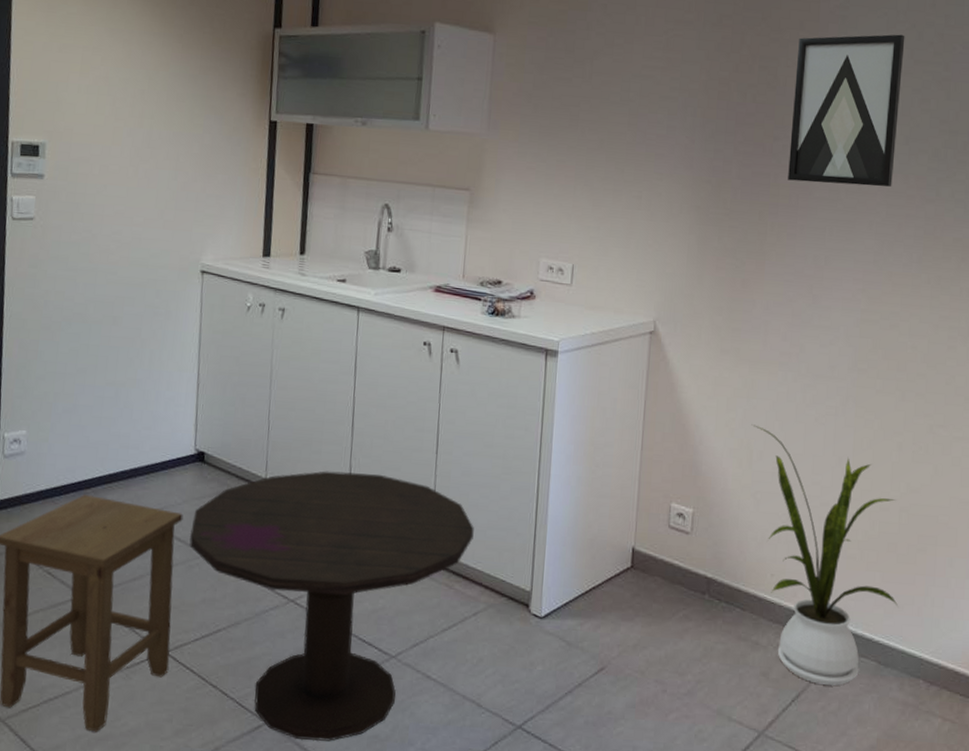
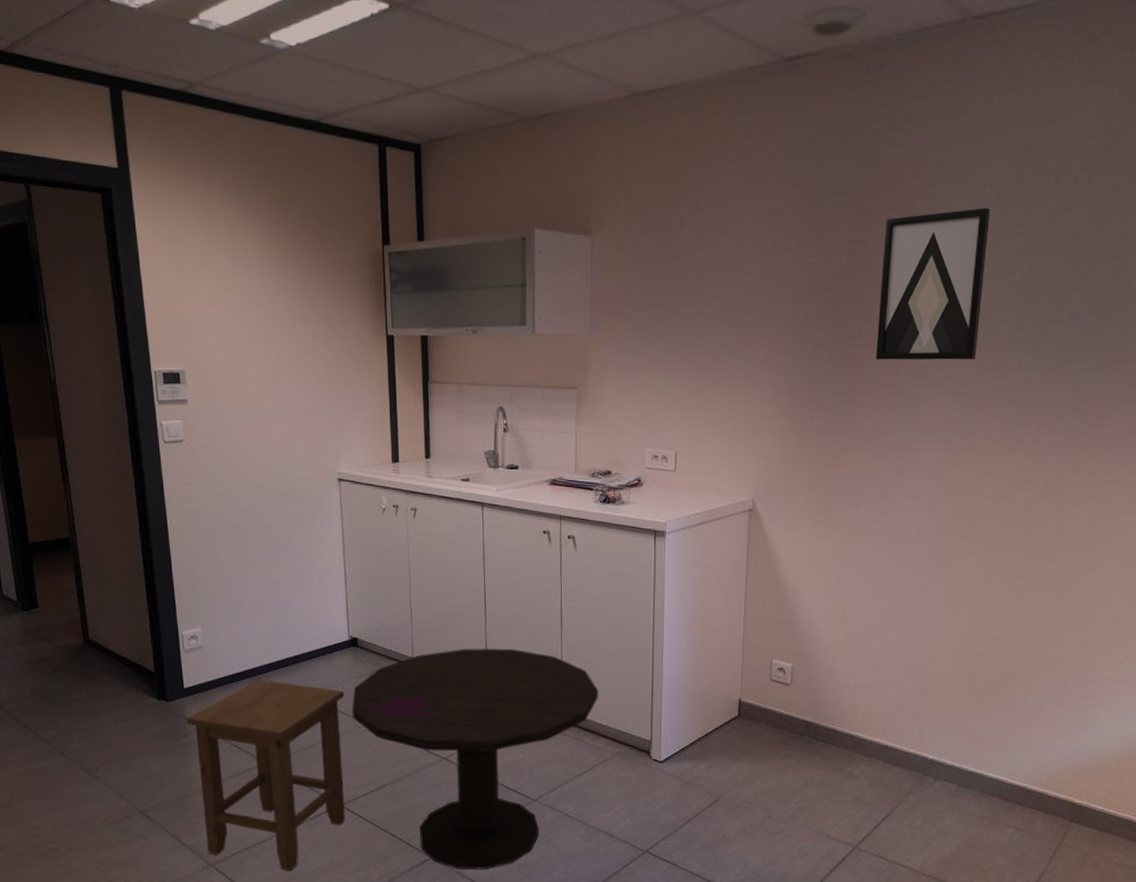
house plant: present [751,424,898,686] -> none [844,587,977,805]

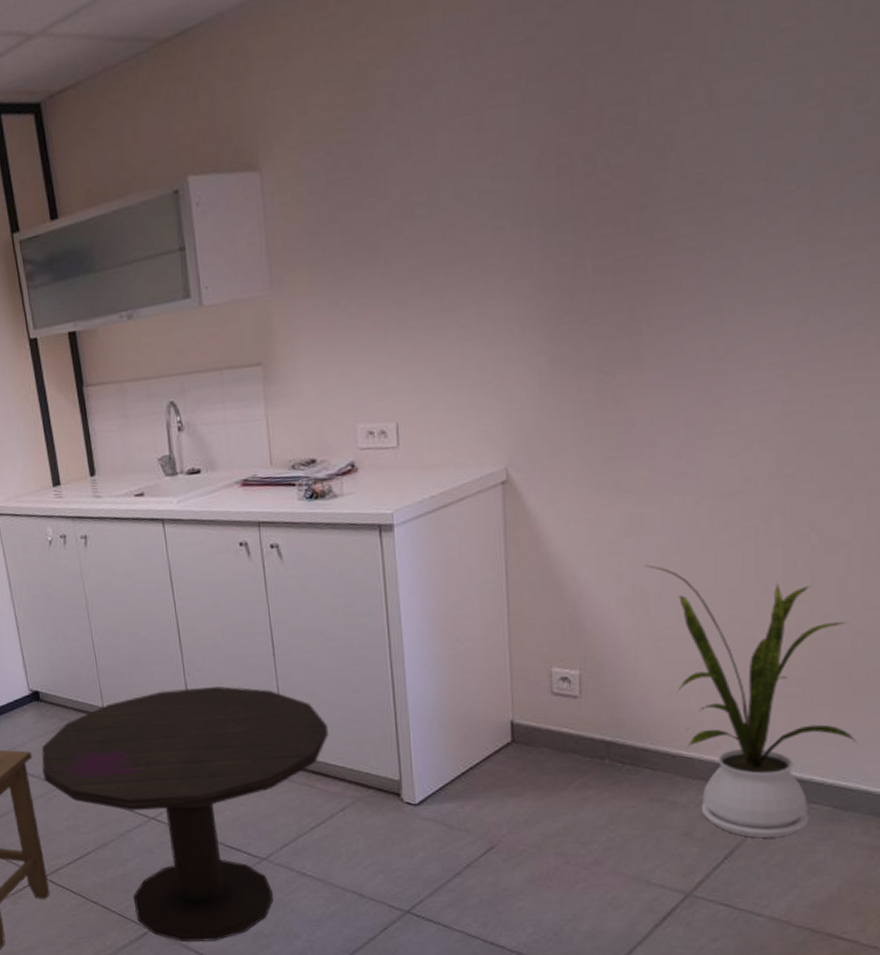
house plant: none [844,587,977,805] -> present [643,565,857,838]
wall art: present [876,208,991,360] -> none [663,13,825,258]

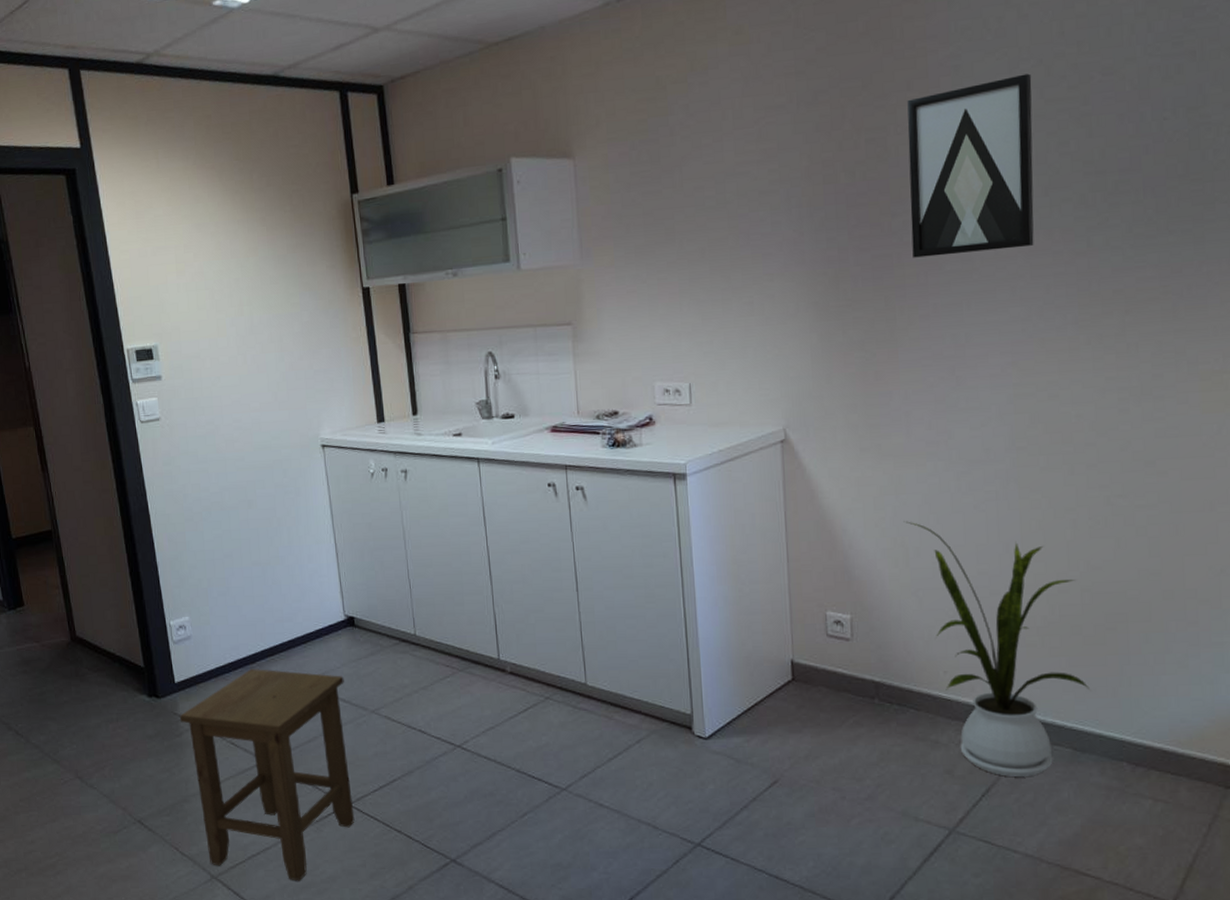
side table: present [41,686,328,943] -> none [352,618,626,874]
wall art: none [663,13,825,258] -> present [907,73,1034,258]

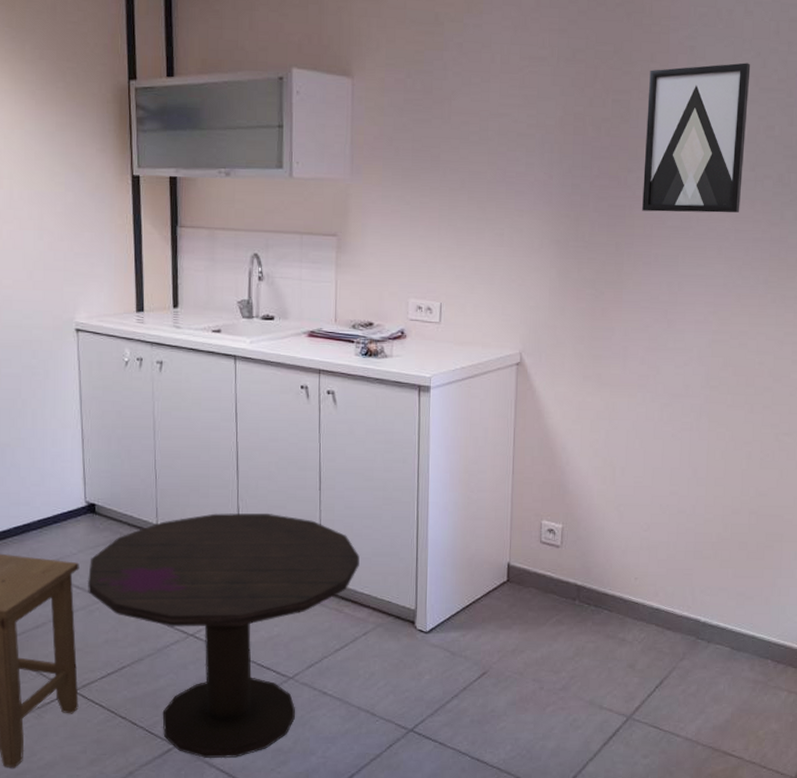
side table: none [352,618,626,874] -> present [87,512,360,759]
house plant: present [903,521,1090,776] -> none [613,444,748,671]

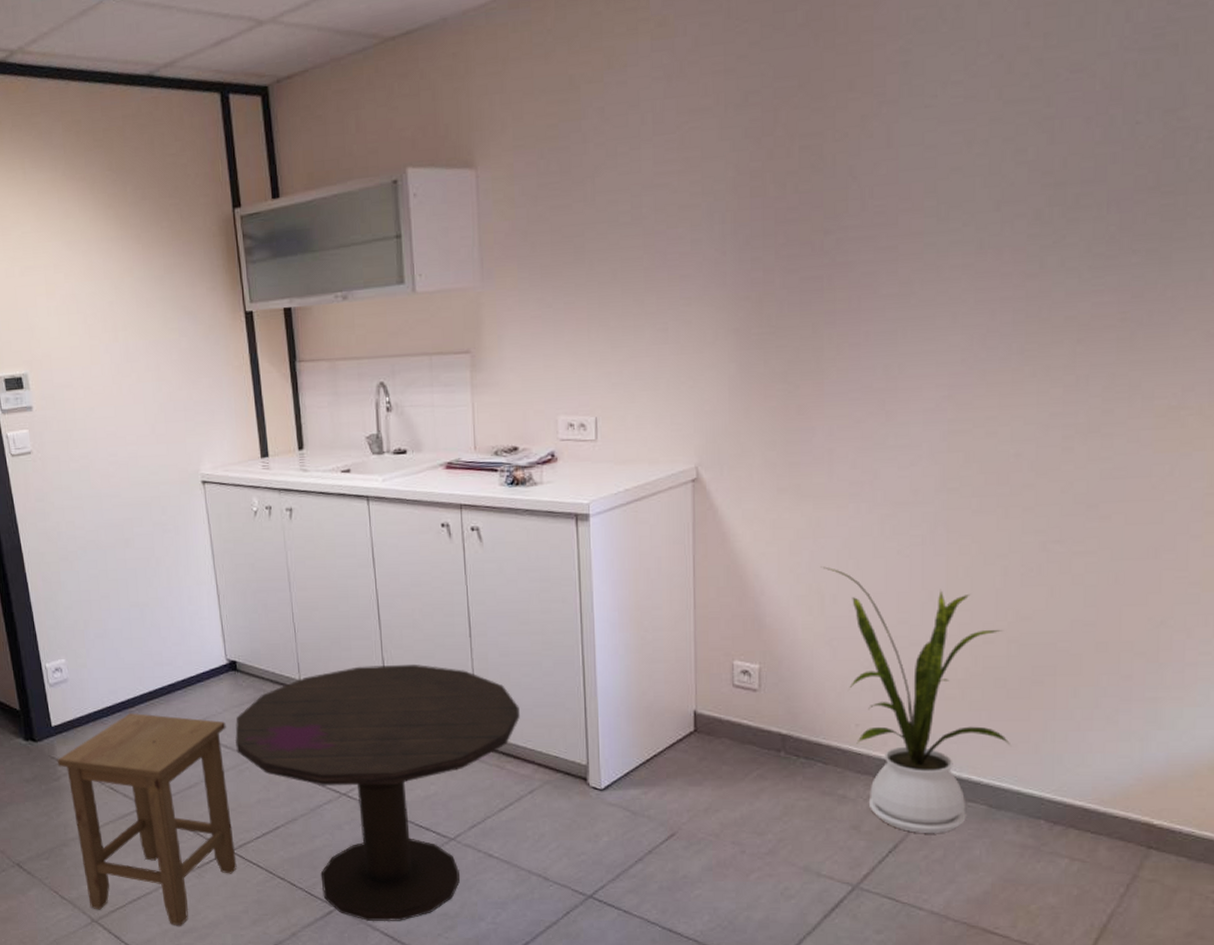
house plant: none [613,444,748,671] -> present [820,566,1010,833]
wall art: present [642,62,751,213] -> none [845,70,990,280]

